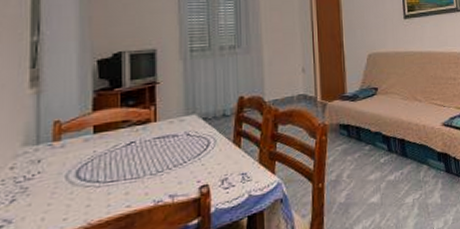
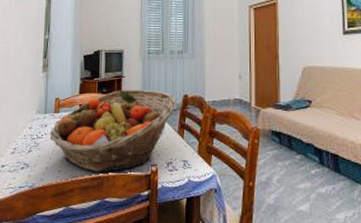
fruit basket: none [46,95,230,211] -> present [49,90,176,173]

